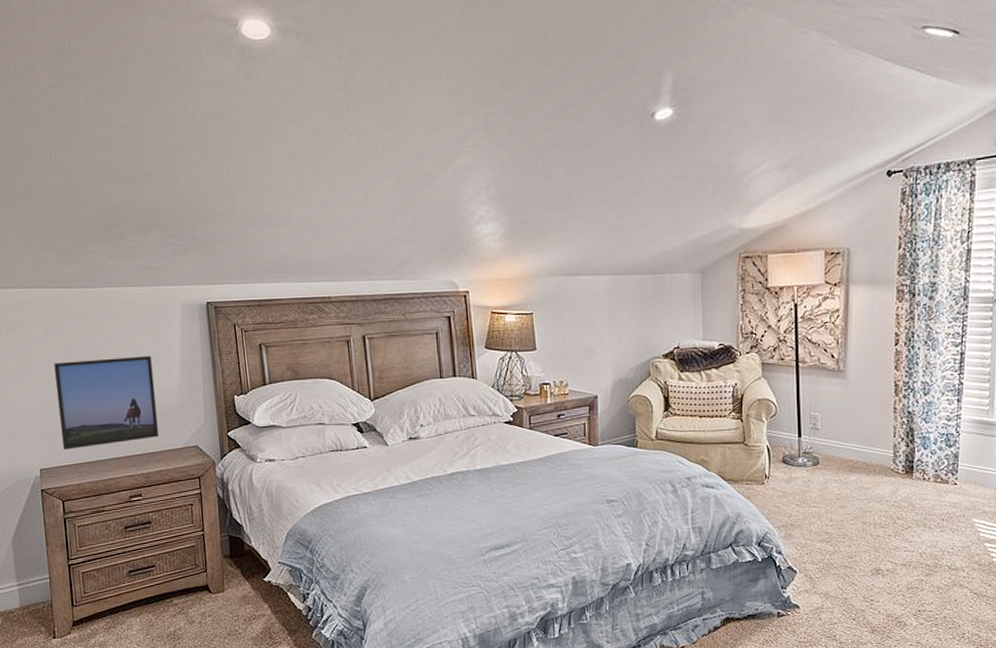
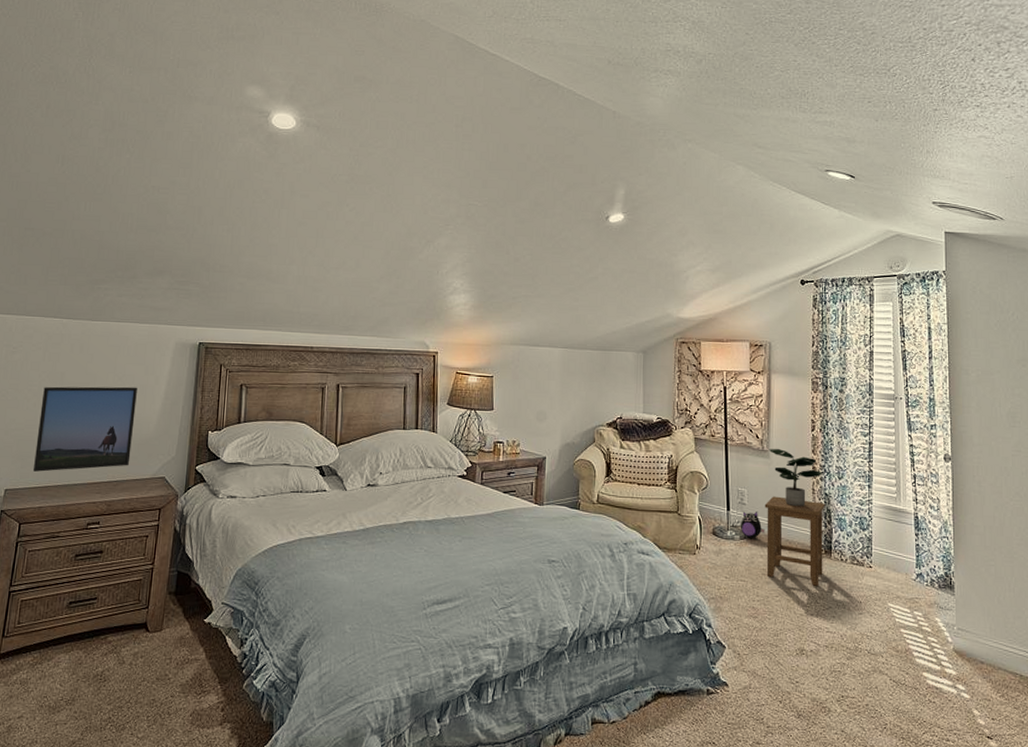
plush toy: none [812,436,841,463] -> present [740,511,765,538]
stool: none [840,418,908,507] -> present [764,496,825,586]
potted plant: none [845,367,905,428] -> present [768,448,822,507]

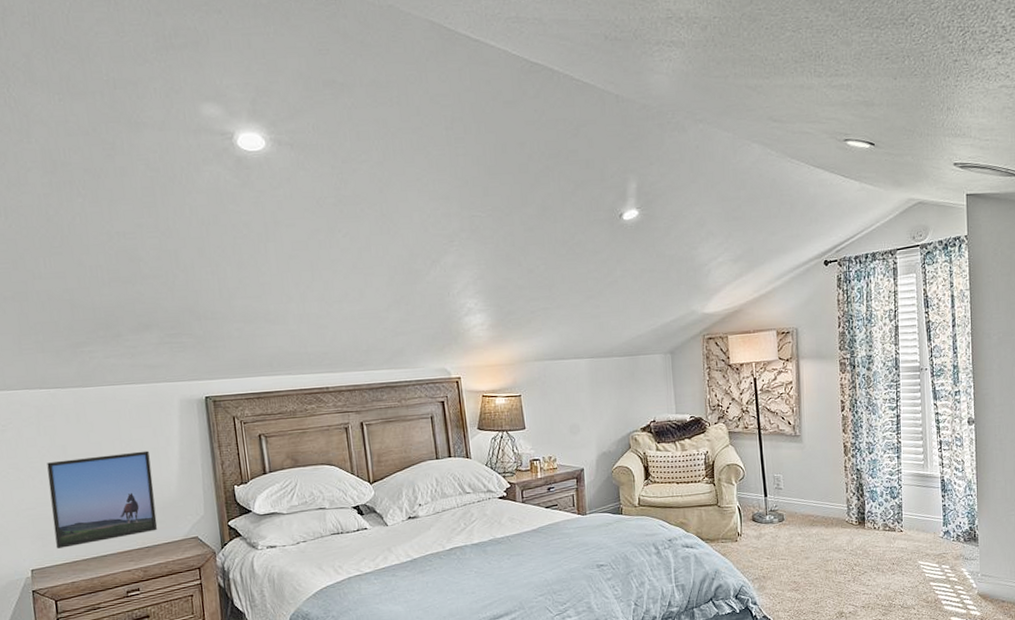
plush toy: present [740,511,765,538] -> none [777,494,802,520]
stool: present [764,496,825,586] -> none [800,477,858,555]
potted plant: present [768,448,822,507] -> none [801,431,853,485]

